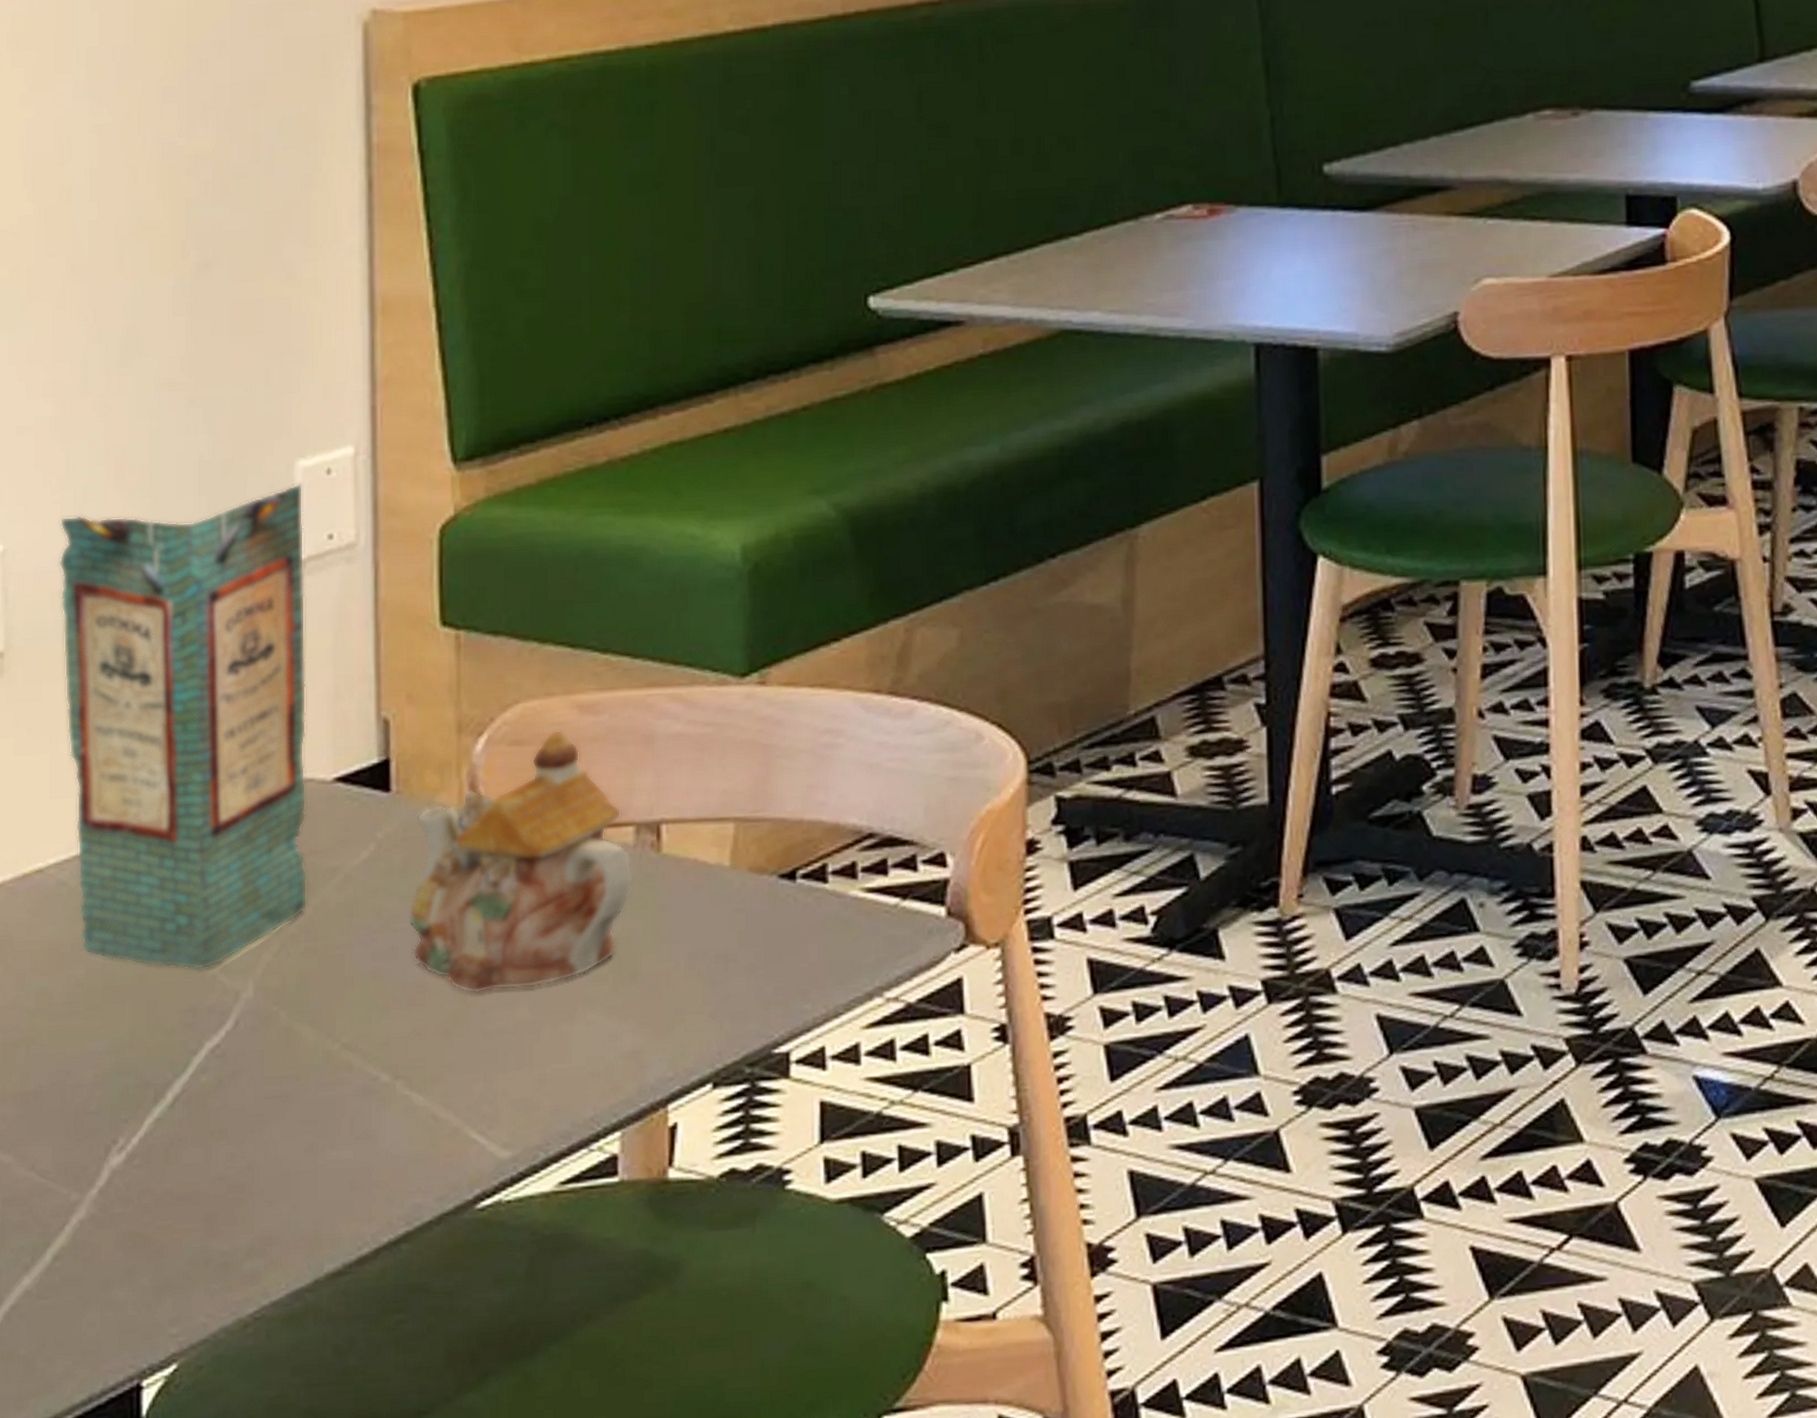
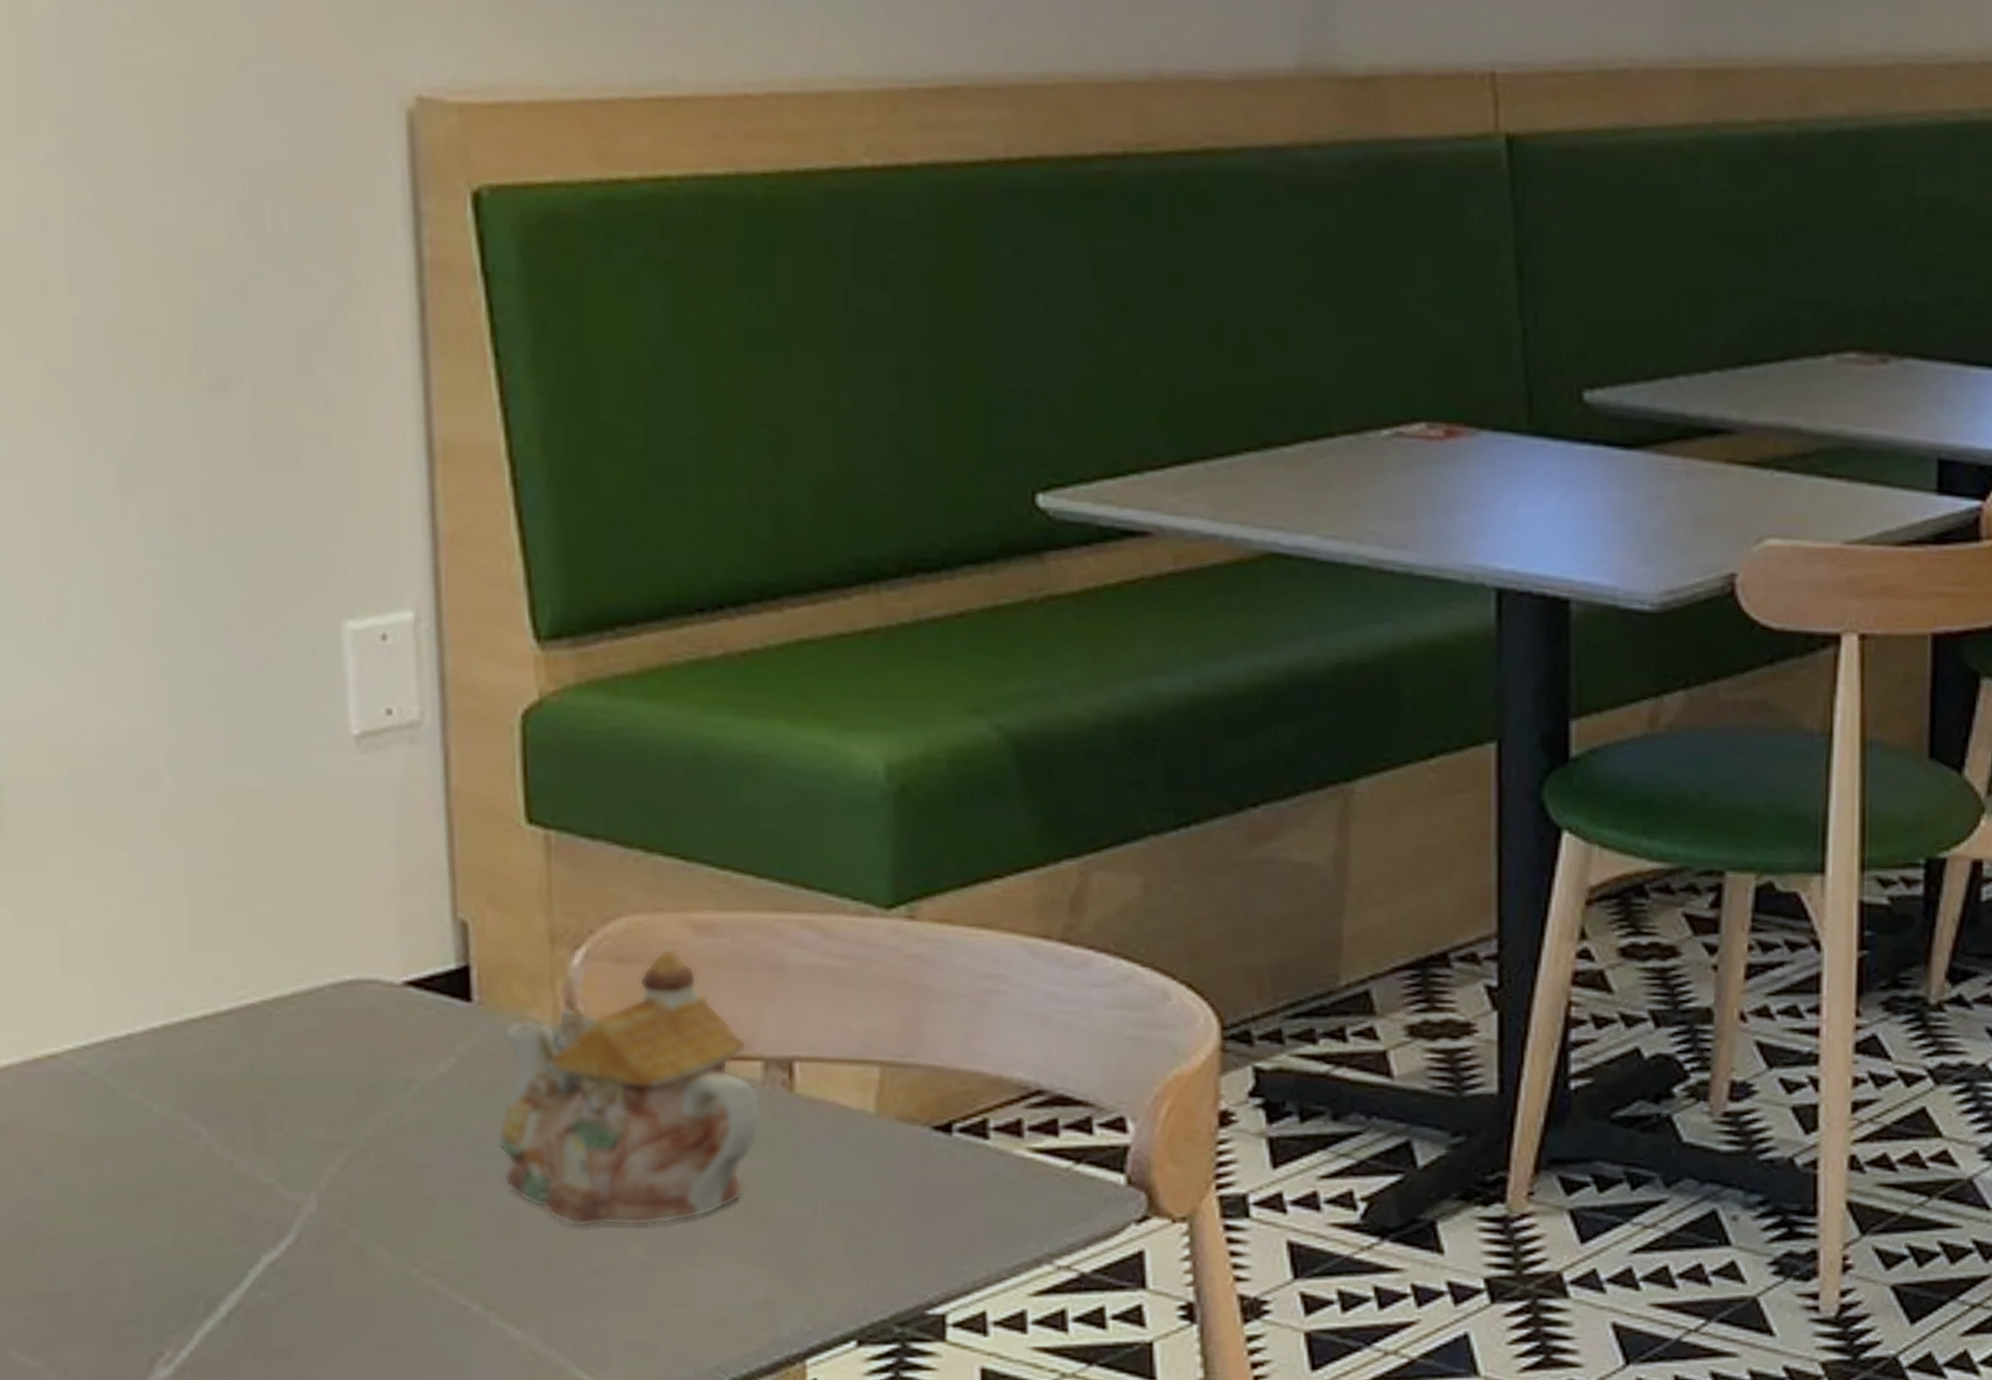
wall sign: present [59,483,308,970] -> none [54,647,378,1178]

